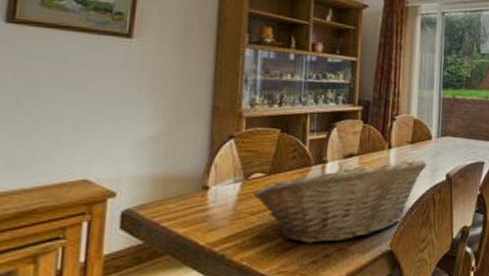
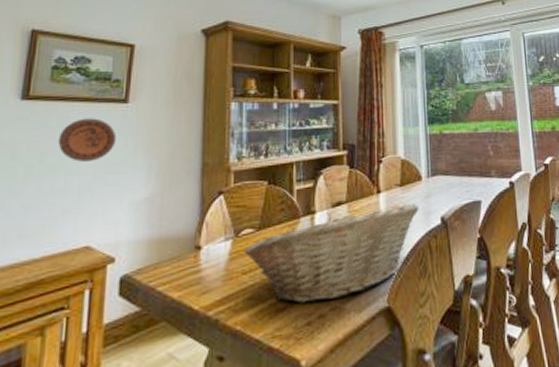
decorative plate: none [50,49,119,95] -> present [57,118,117,162]

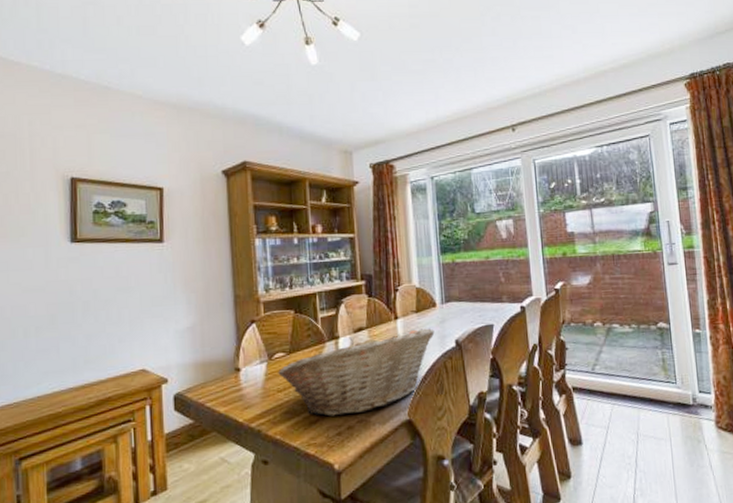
decorative plate: present [57,118,117,162] -> none [107,257,157,297]

